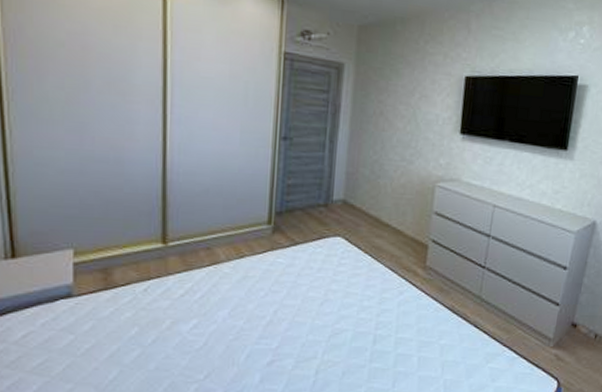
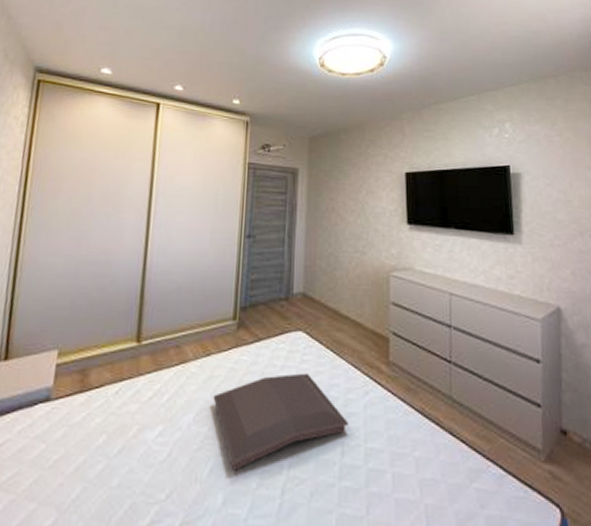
serving tray: none [248,275,382,356] -> present [213,373,348,471]

